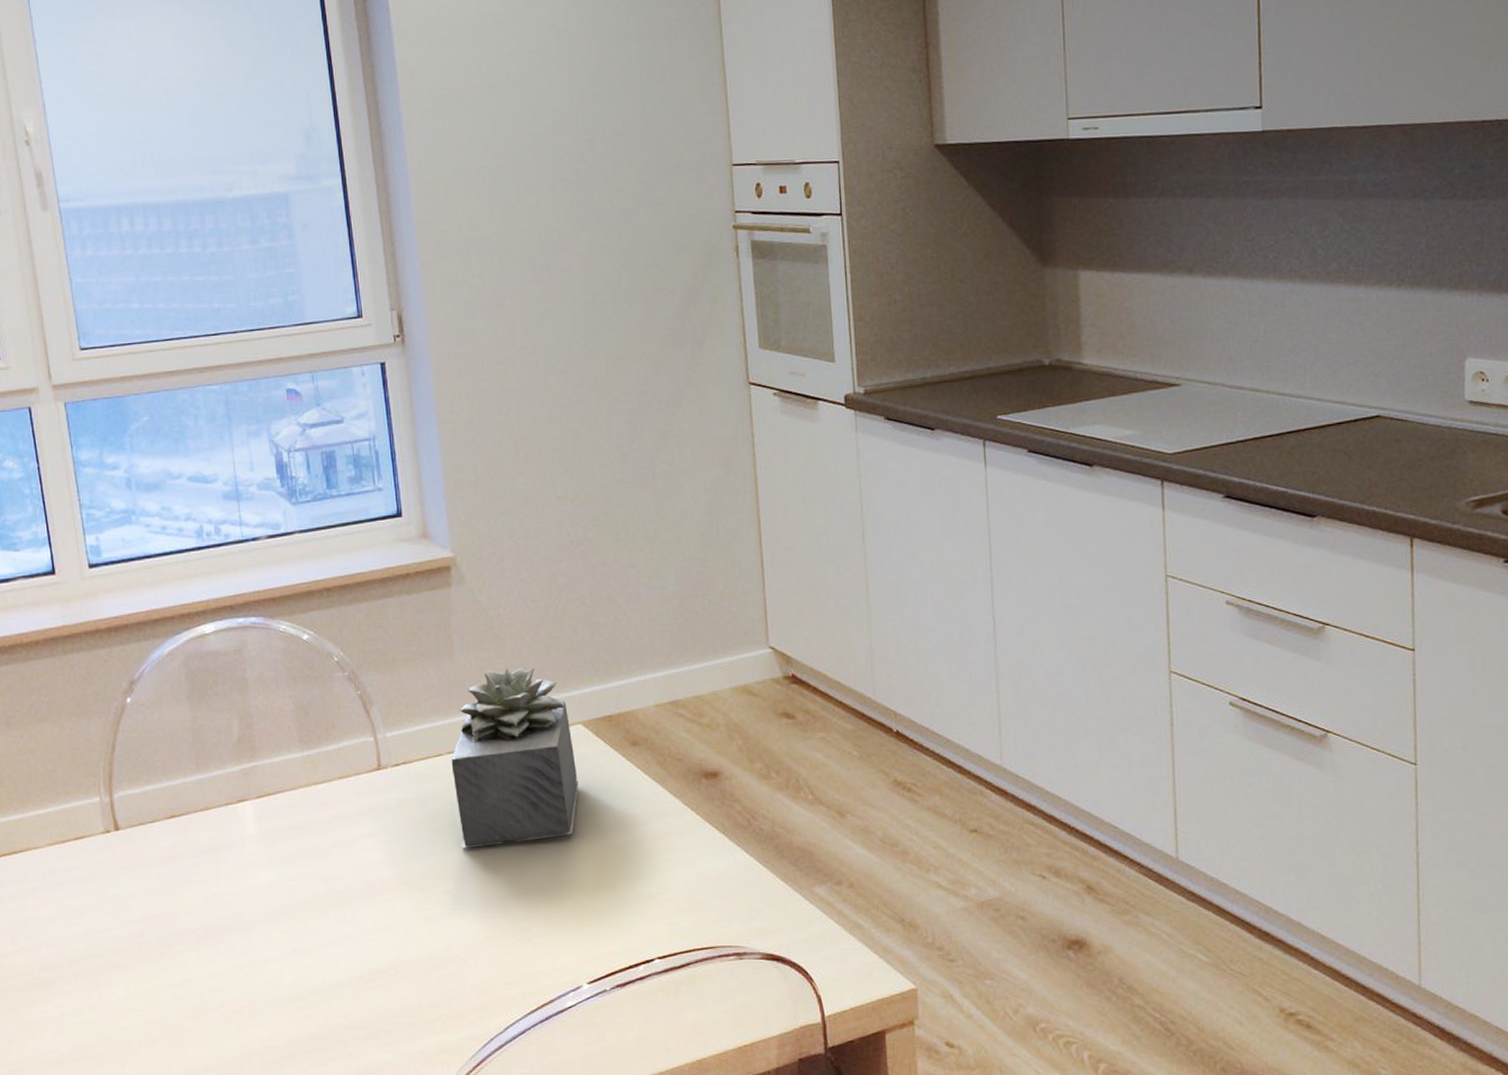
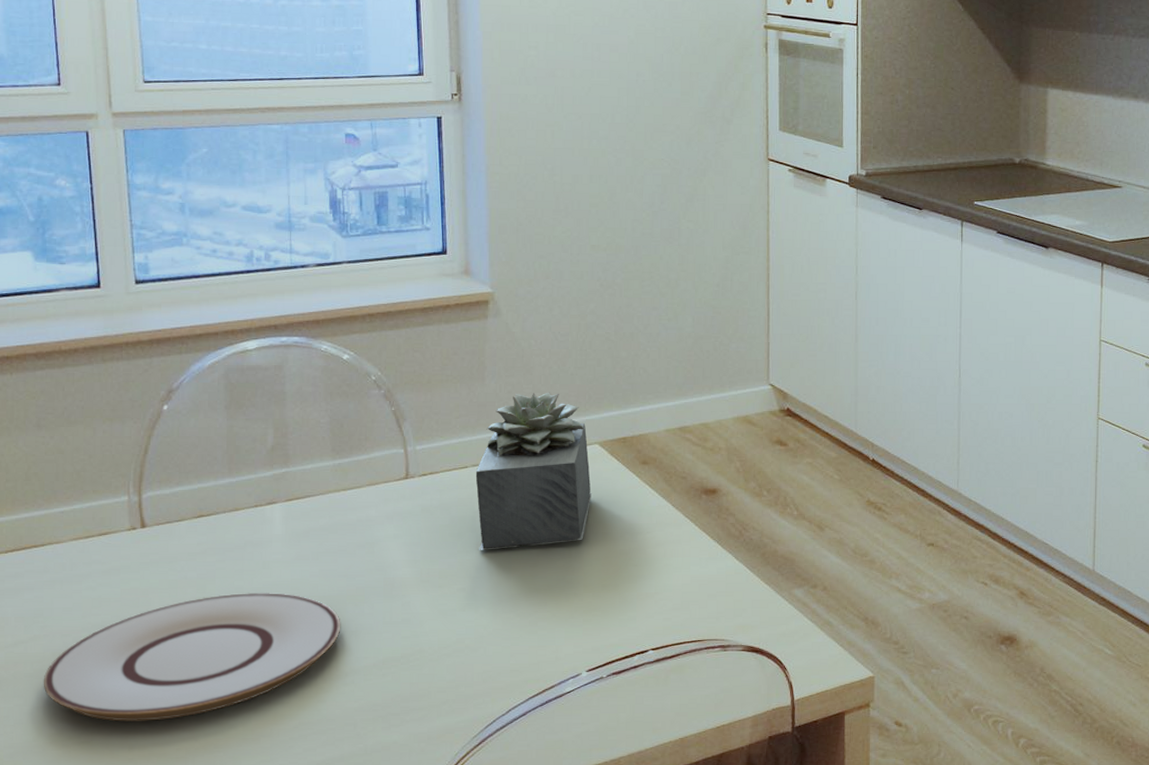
plate: none [33,897,324,1038] -> present [43,592,341,722]

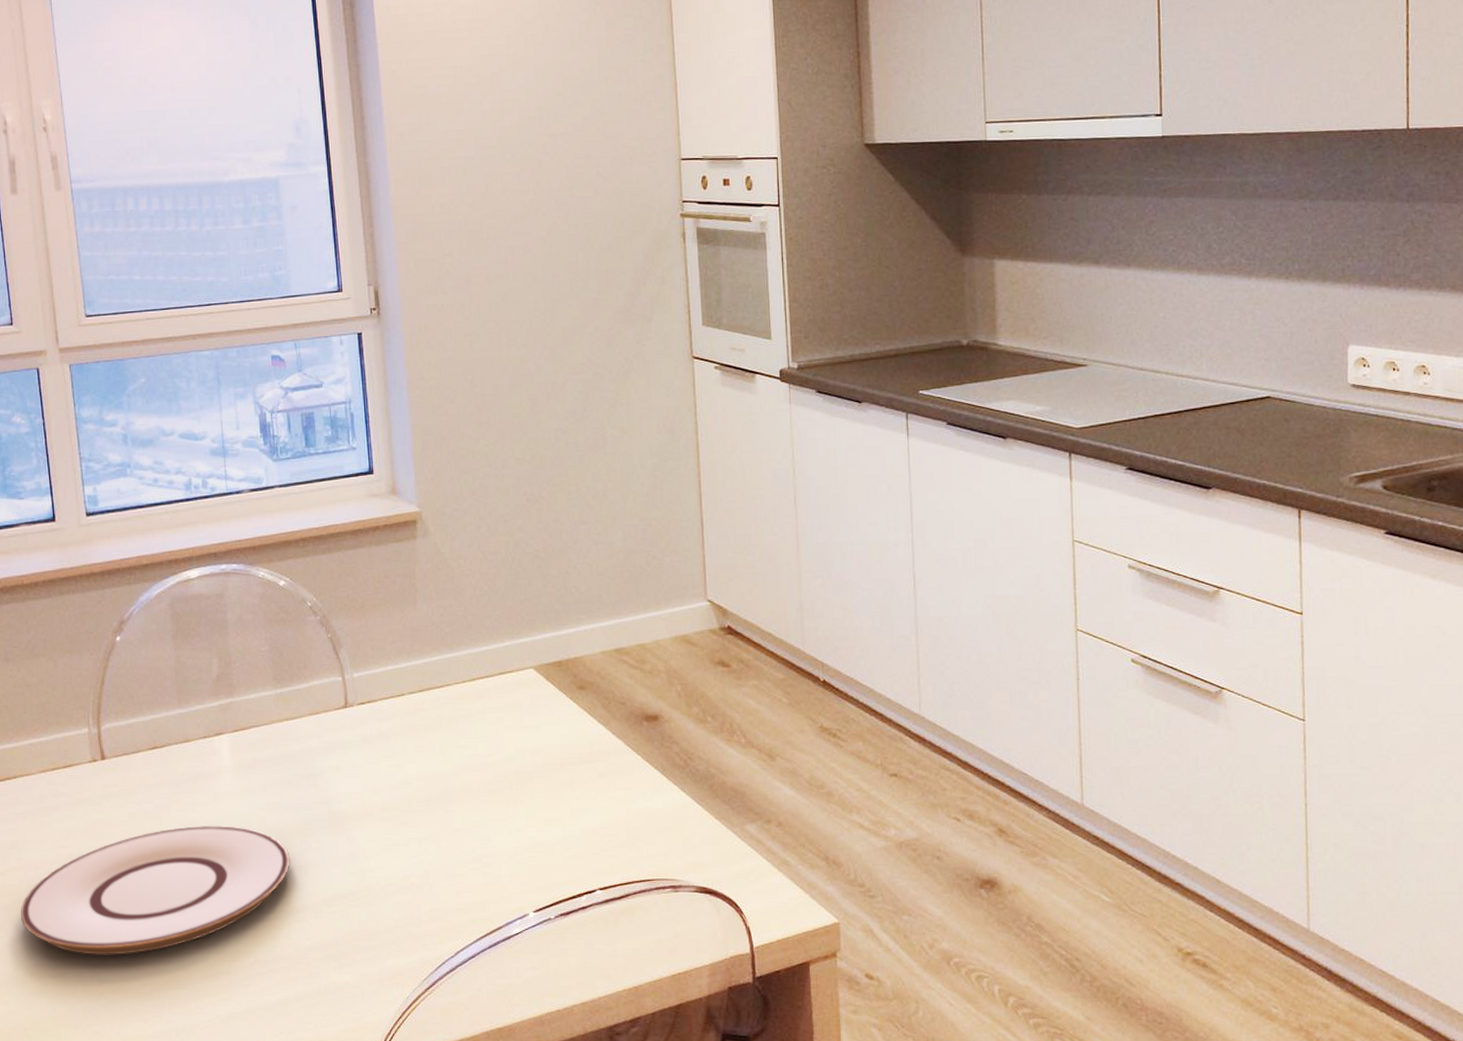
succulent plant: present [475,392,593,550] -> none [412,614,530,782]

